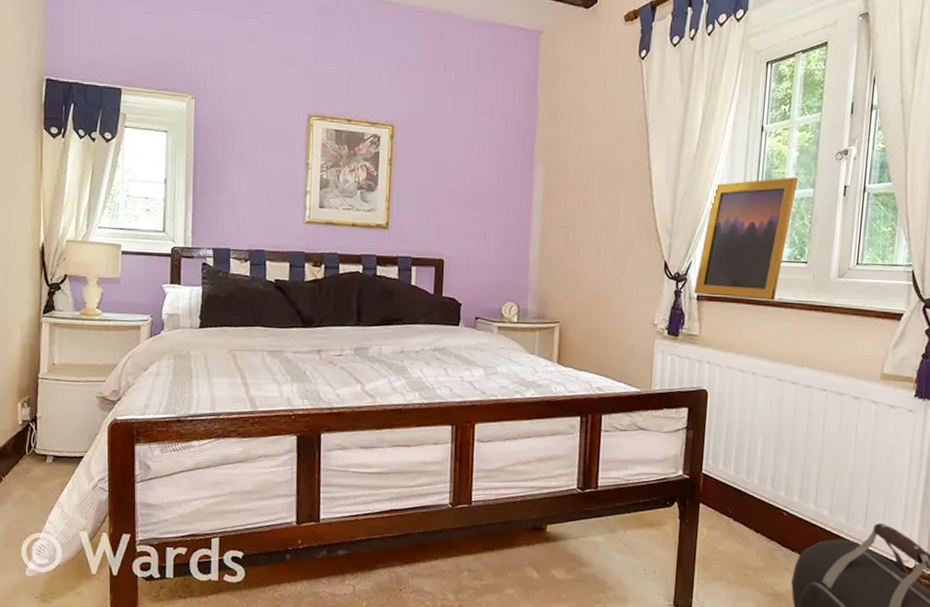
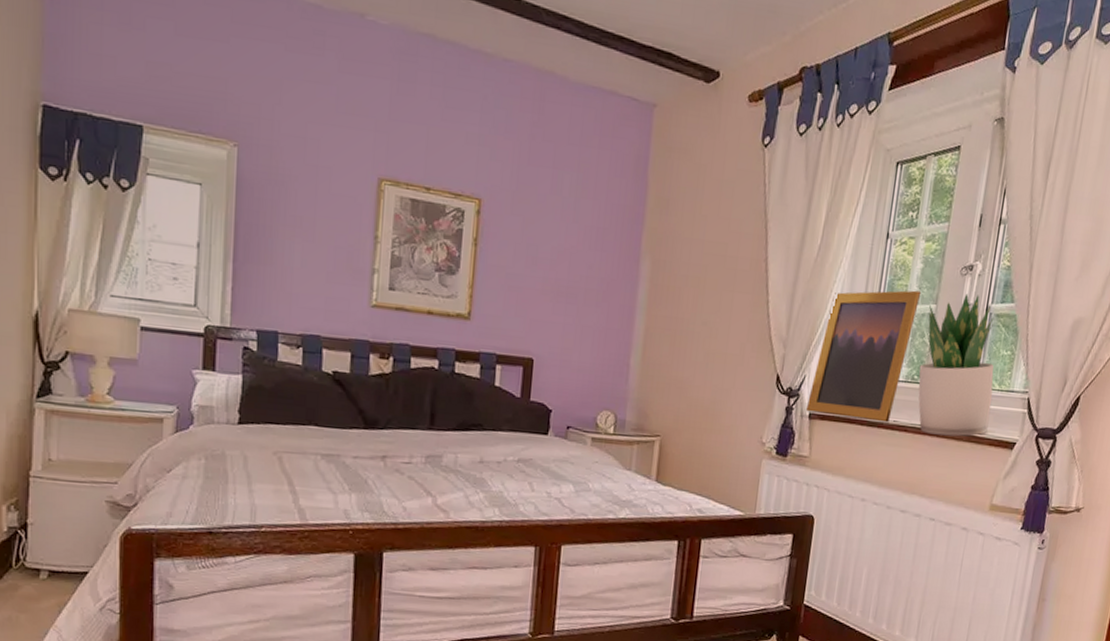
planter: none [801,176,876,311] -> present [918,293,994,437]

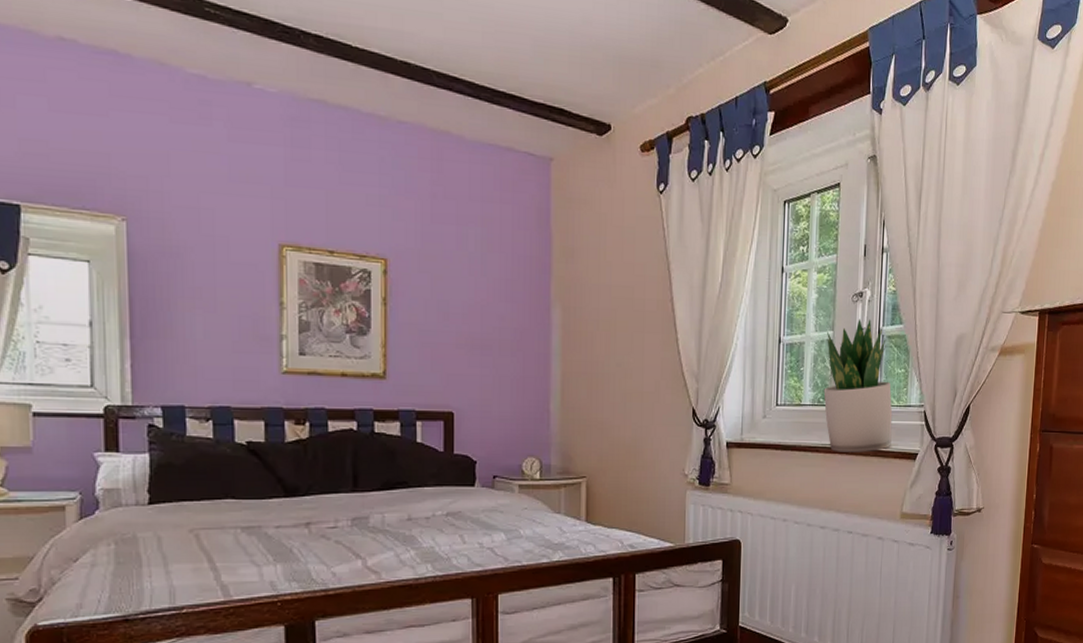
picture frame: present [805,290,922,423] -> none [722,319,819,445]

